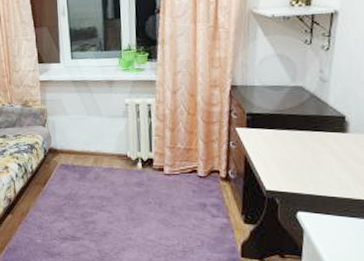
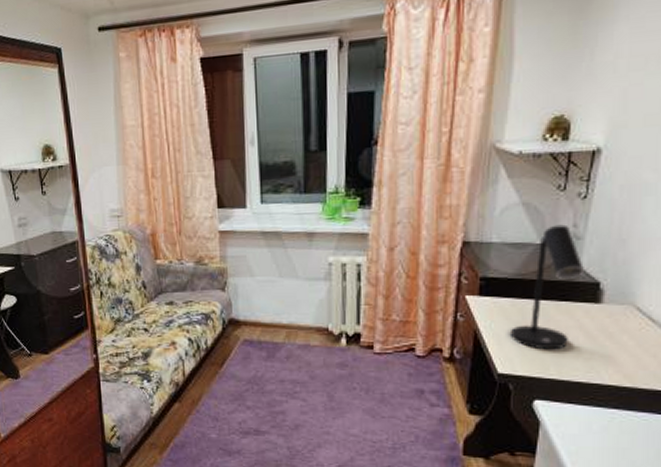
desk lamp: none [273,70,331,171] -> present [509,224,584,350]

